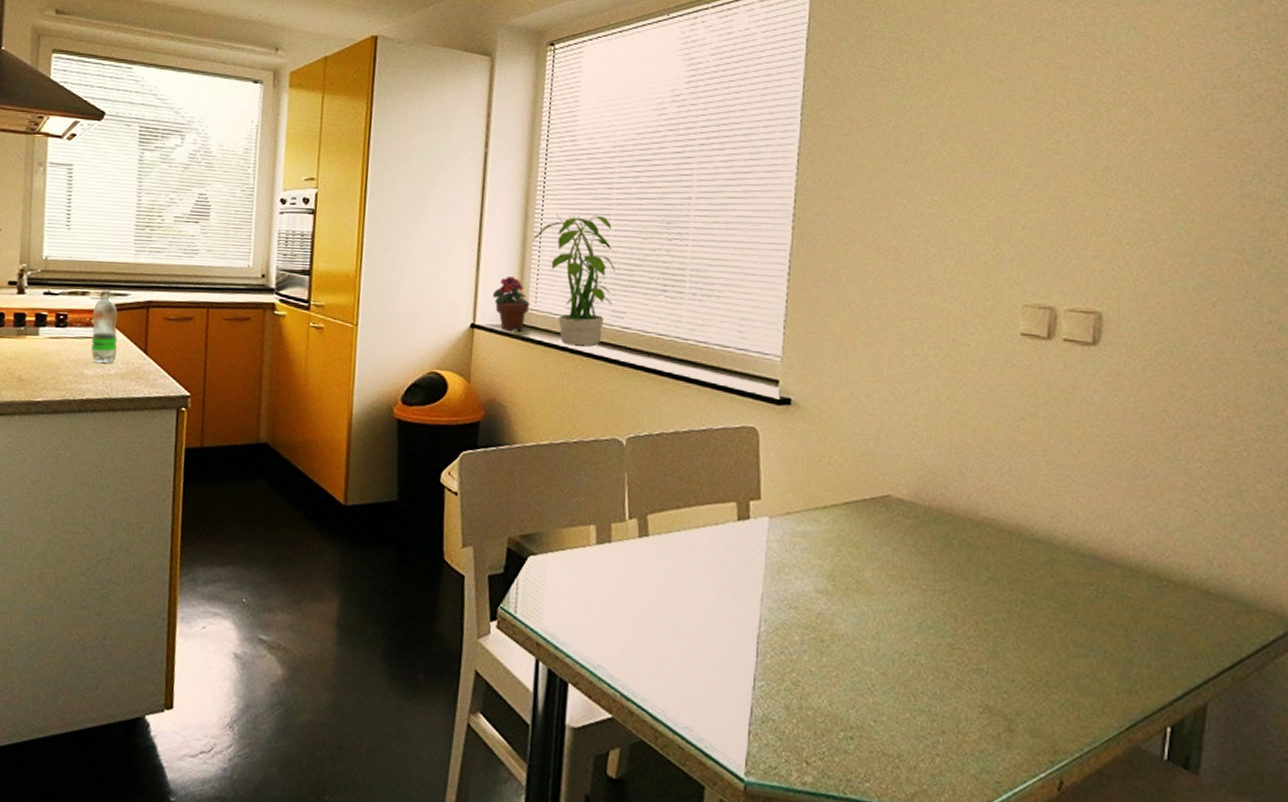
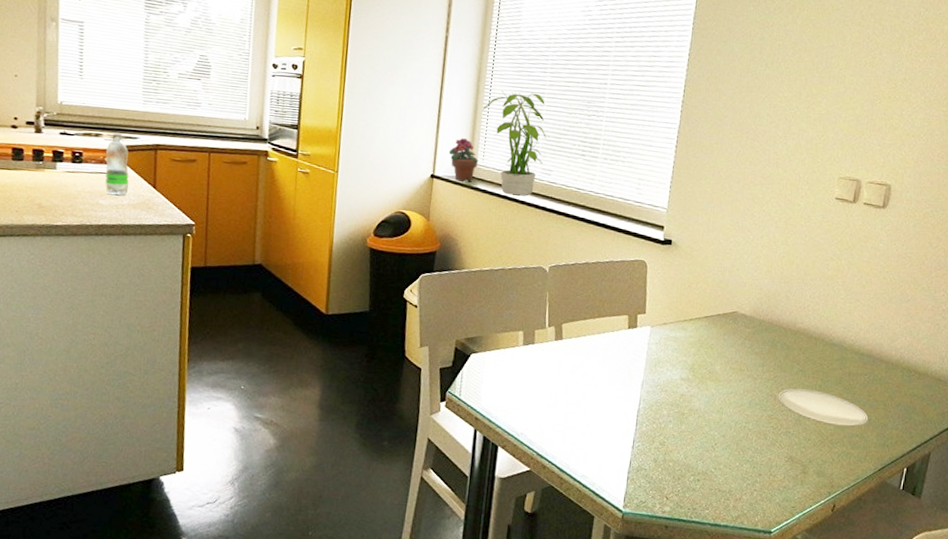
plate: none [960,605,1102,664] -> present [778,388,869,428]

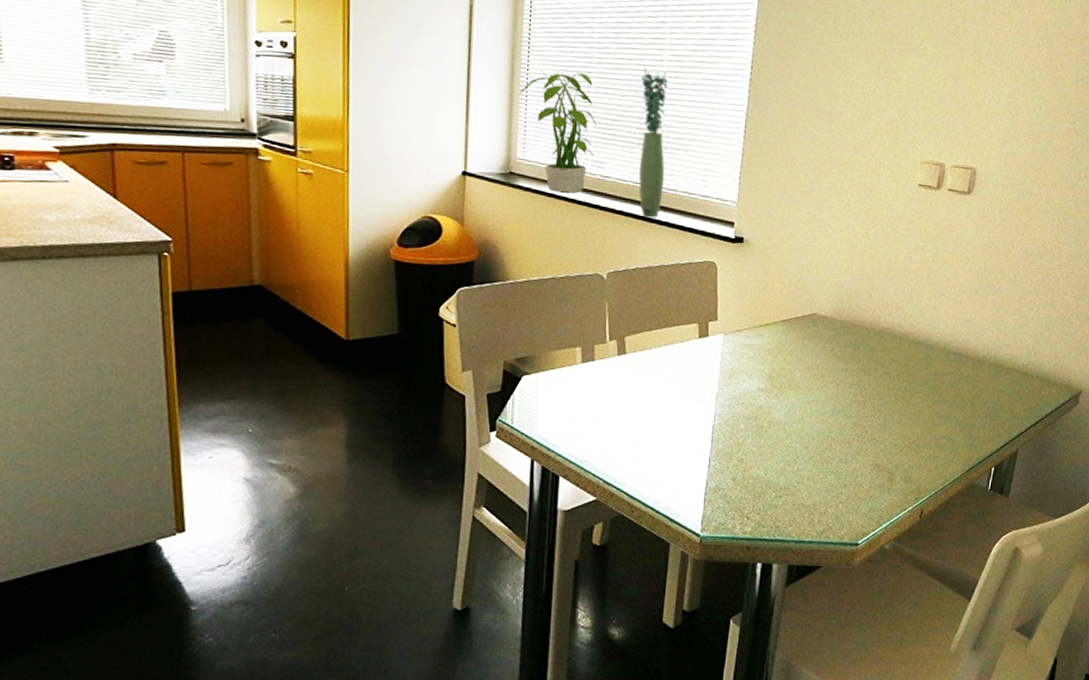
bottle: present [105,134,129,196] -> none [44,131,81,209]
potted flower: present [449,138,479,182] -> none [483,127,519,179]
vase: none [580,90,610,220] -> present [639,68,668,218]
plate: present [778,388,869,428] -> none [862,392,956,430]

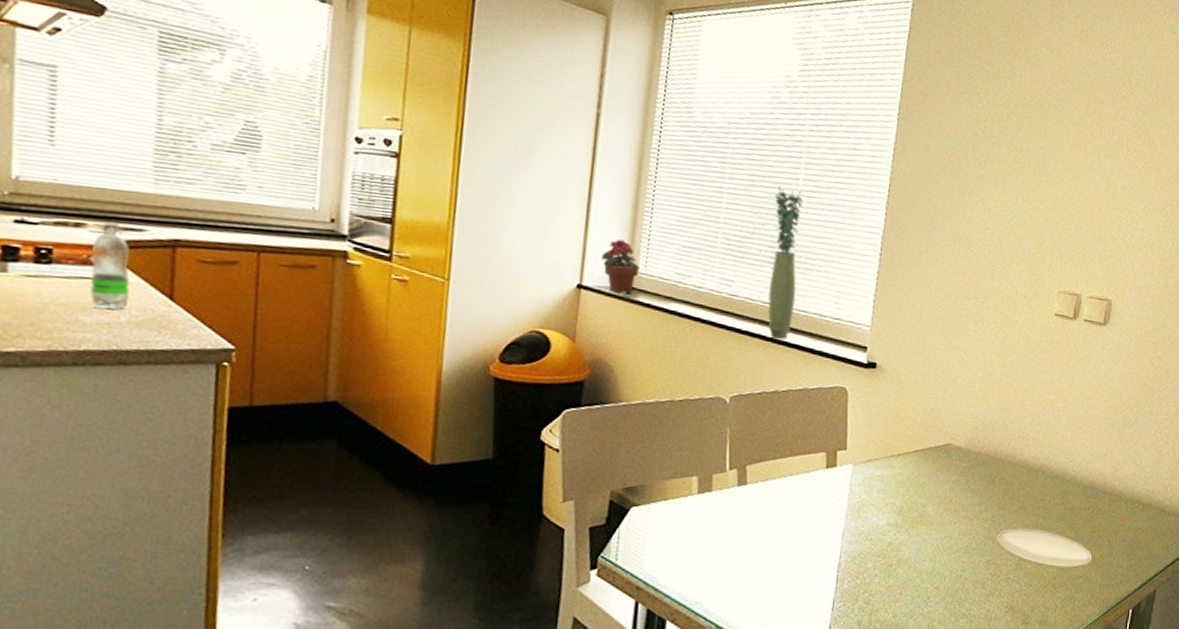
bottle: none [44,131,81,209] -> present [89,223,131,310]
potted flower: none [483,127,519,179] -> present [602,239,640,293]
potted plant: present [519,70,596,193] -> none [644,183,726,312]
plate: none [862,392,956,430] -> present [996,528,1093,569]

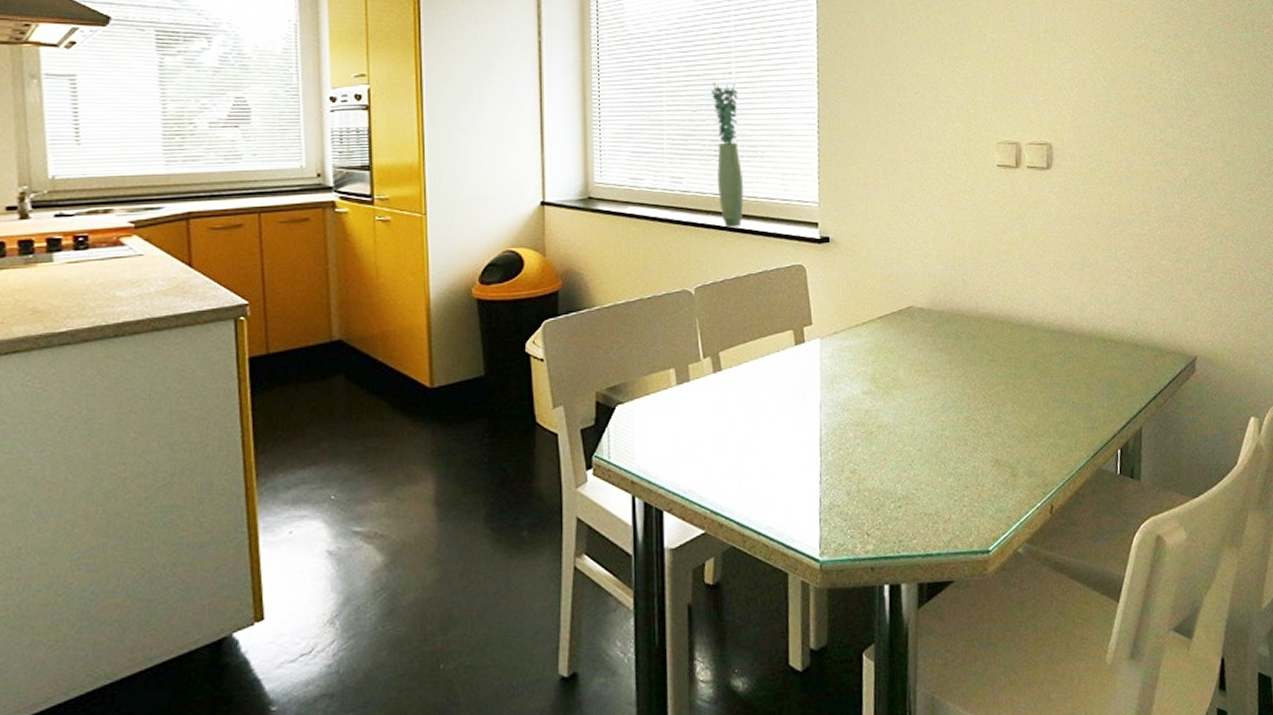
bottle: present [89,223,131,310] -> none [119,206,156,284]
potted flower: present [602,239,640,293] -> none [560,155,596,205]
plate: present [996,528,1093,569] -> none [971,380,1072,417]

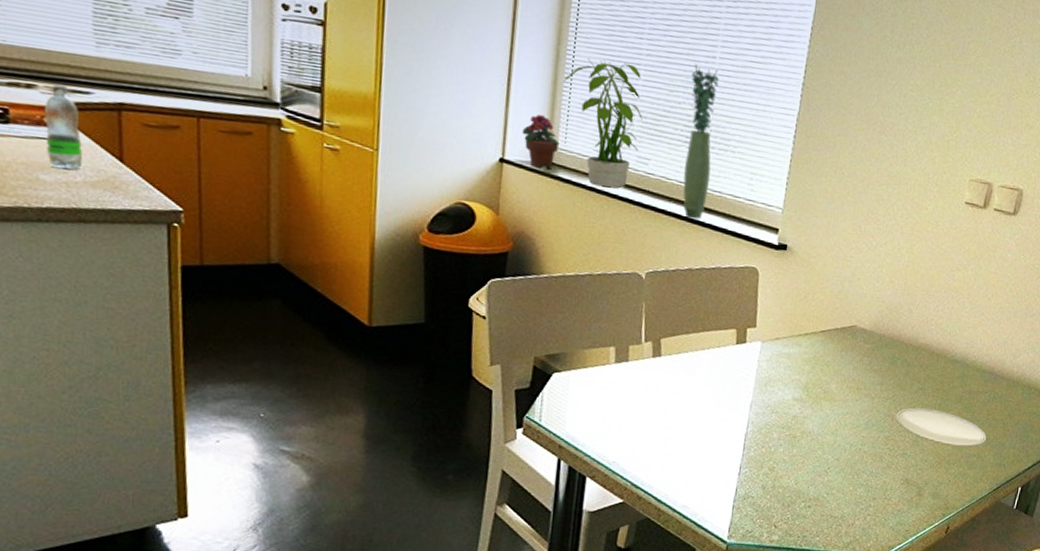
bottle: none [119,206,156,284] -> present [43,85,83,170]
potted flower: none [560,155,596,205] -> present [523,114,560,168]
potted plant: none [592,93,671,212] -> present [563,58,643,189]
plate: none [971,380,1072,417] -> present [895,407,987,448]

